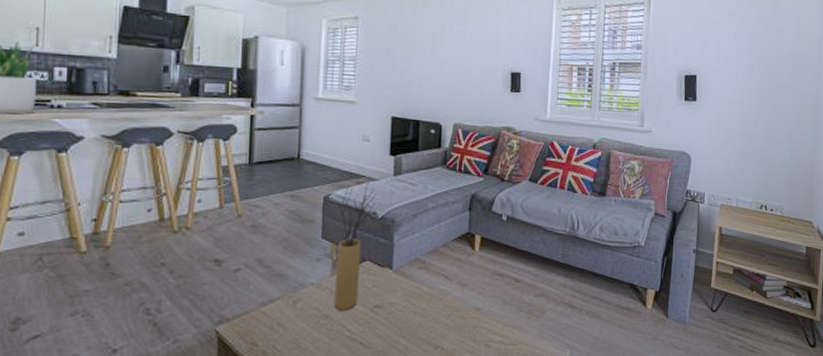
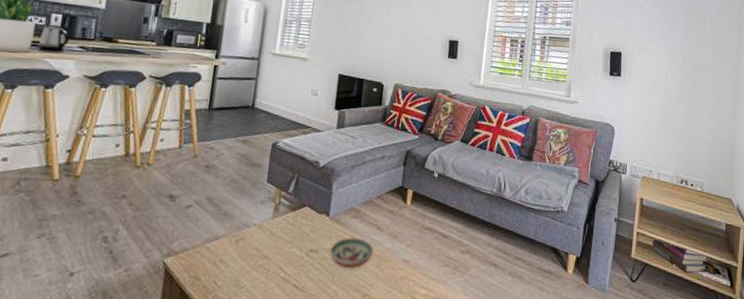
kettle: none [44,82,79,112] -> present [38,26,70,53]
vase: present [334,181,377,311] -> none [273,132,320,253]
decorative bowl: none [395,289,443,321] -> present [329,237,374,268]

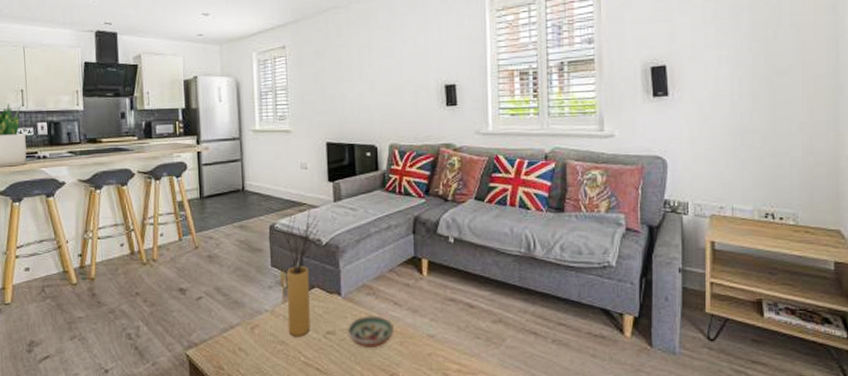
kettle: present [38,26,70,53] -> none [32,135,58,162]
vase: none [273,132,320,253] -> present [282,209,319,337]
books: present [652,238,707,273] -> none [732,288,811,325]

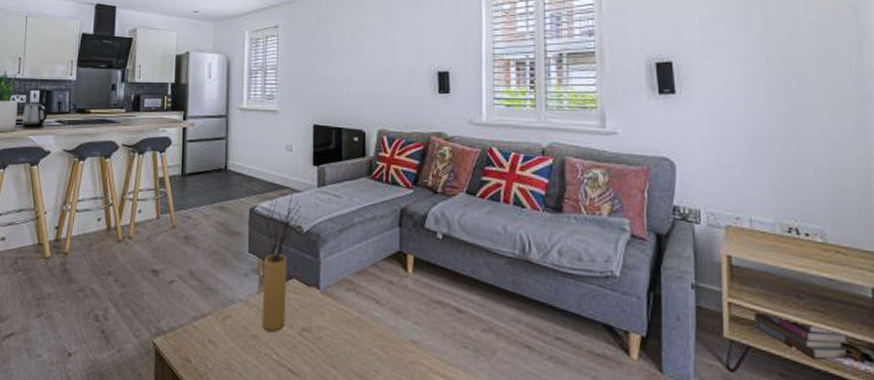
kettle: none [32,135,58,162] -> present [22,104,48,130]
decorative bowl: present [346,315,395,347] -> none [323,313,375,350]
books: none [732,288,811,325] -> present [754,310,848,360]

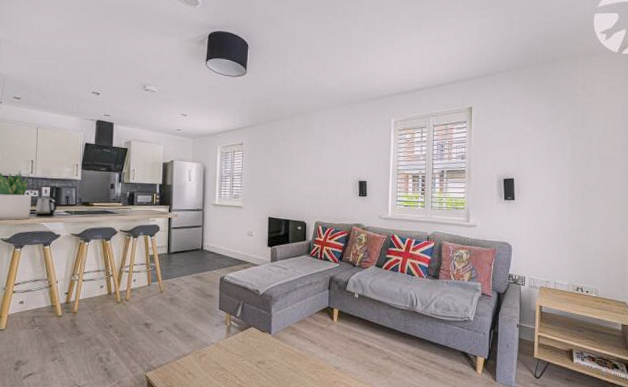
vase: present [262,193,301,332] -> none [228,266,259,365]
books: present [754,310,848,360] -> none [553,340,605,369]

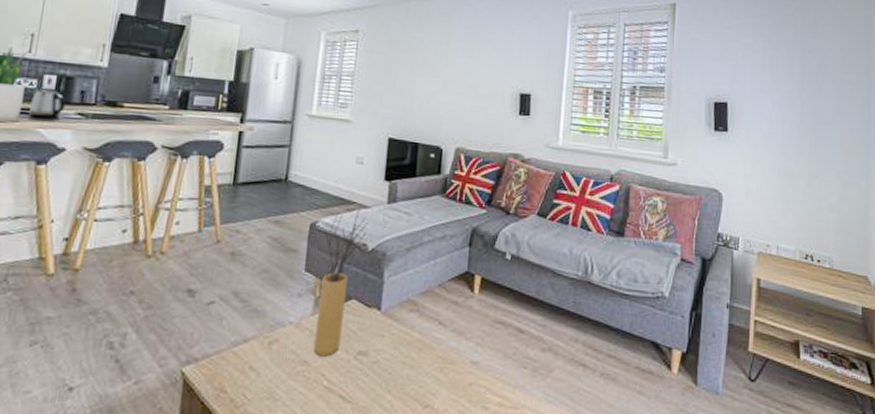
vase: none [228,266,259,365] -> present [313,208,368,357]

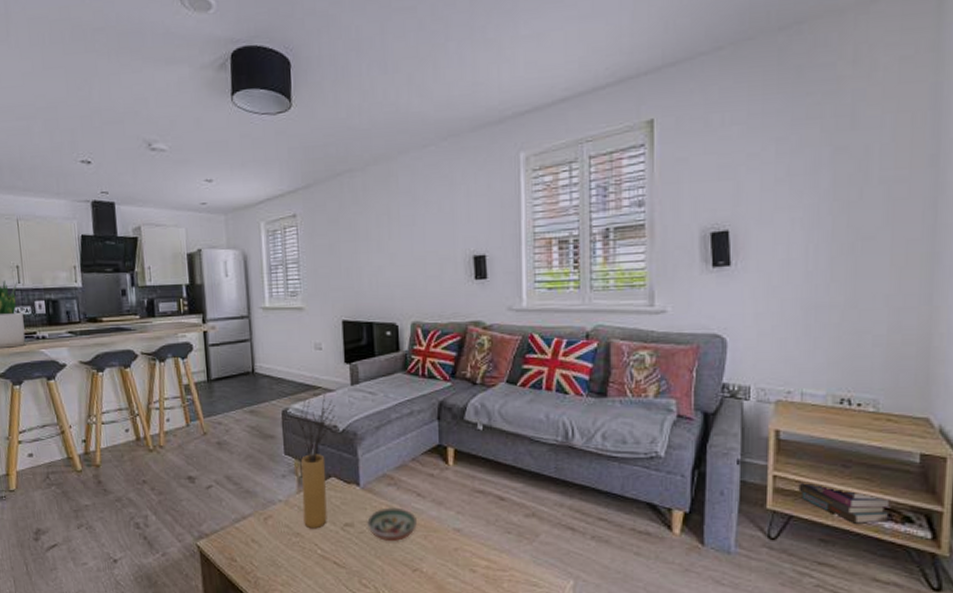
kettle: present [28,90,66,121] -> none [30,315,58,343]
decorative bowl: none [381,335,436,373] -> present [366,507,418,541]
books: none [773,327,841,369] -> present [798,482,890,524]

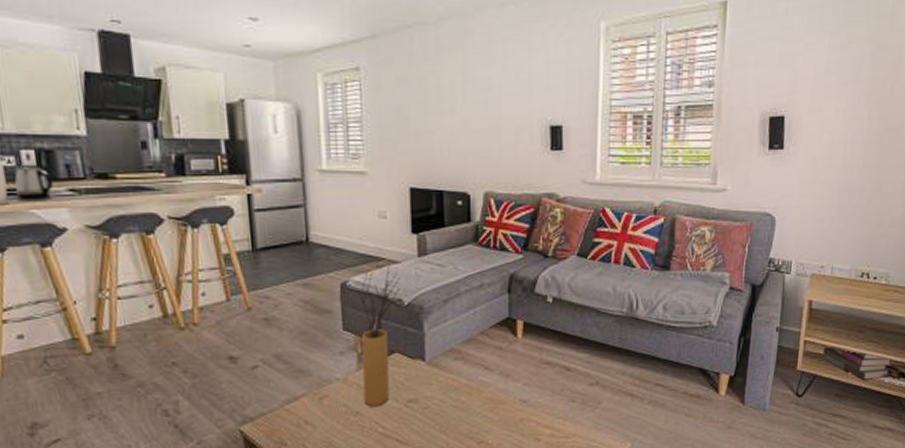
kettle: none [30,315,58,343] -> present [14,167,54,202]
decorative bowl: present [366,507,418,541] -> none [431,381,485,415]

